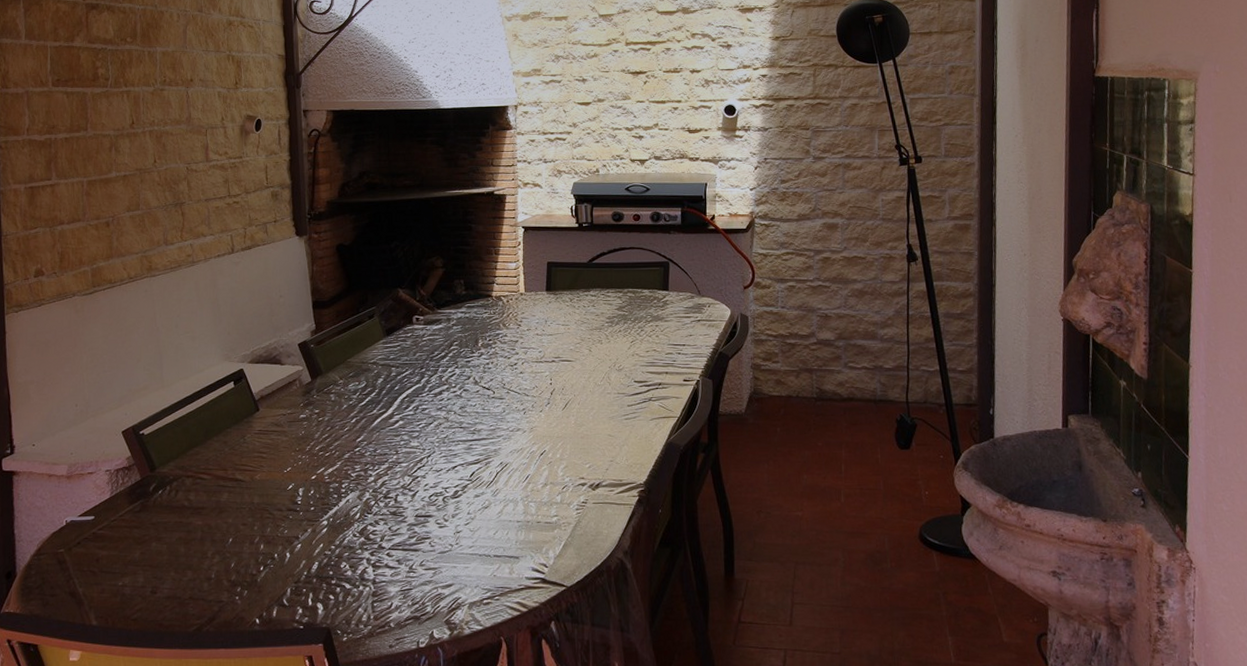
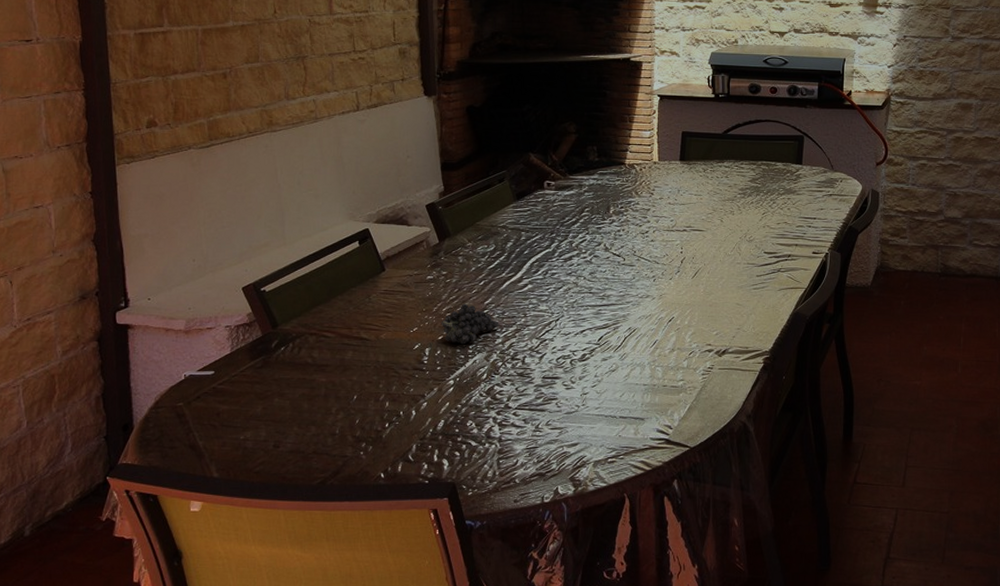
fruit: none [314,441,371,484] -> present [441,303,499,345]

